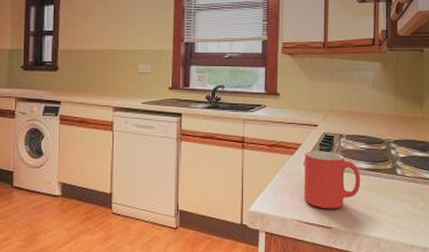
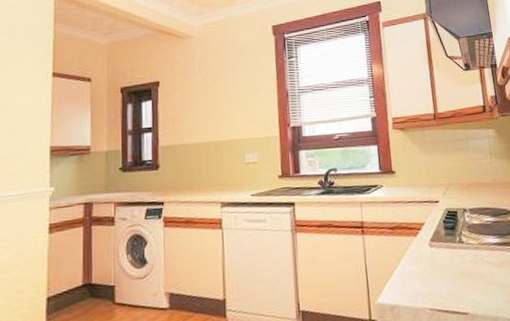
mug: present [303,151,361,209] -> none [429,228,493,293]

